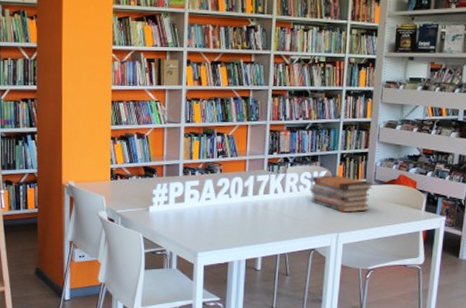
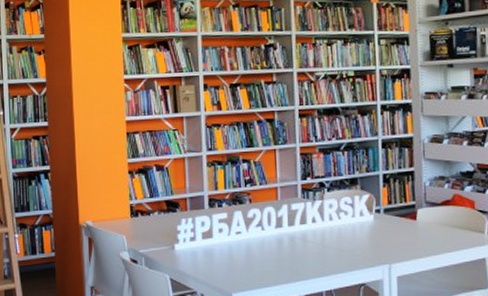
book stack: present [311,175,373,213] -> none [352,198,424,241]

